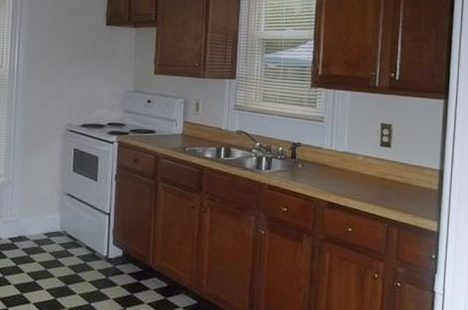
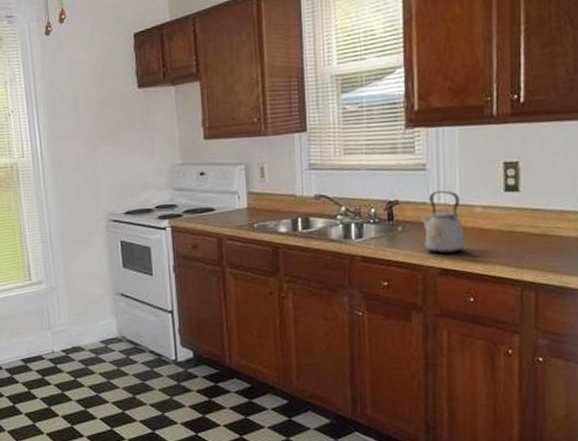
kettle: none [316,139,349,191] -> present [421,190,465,254]

